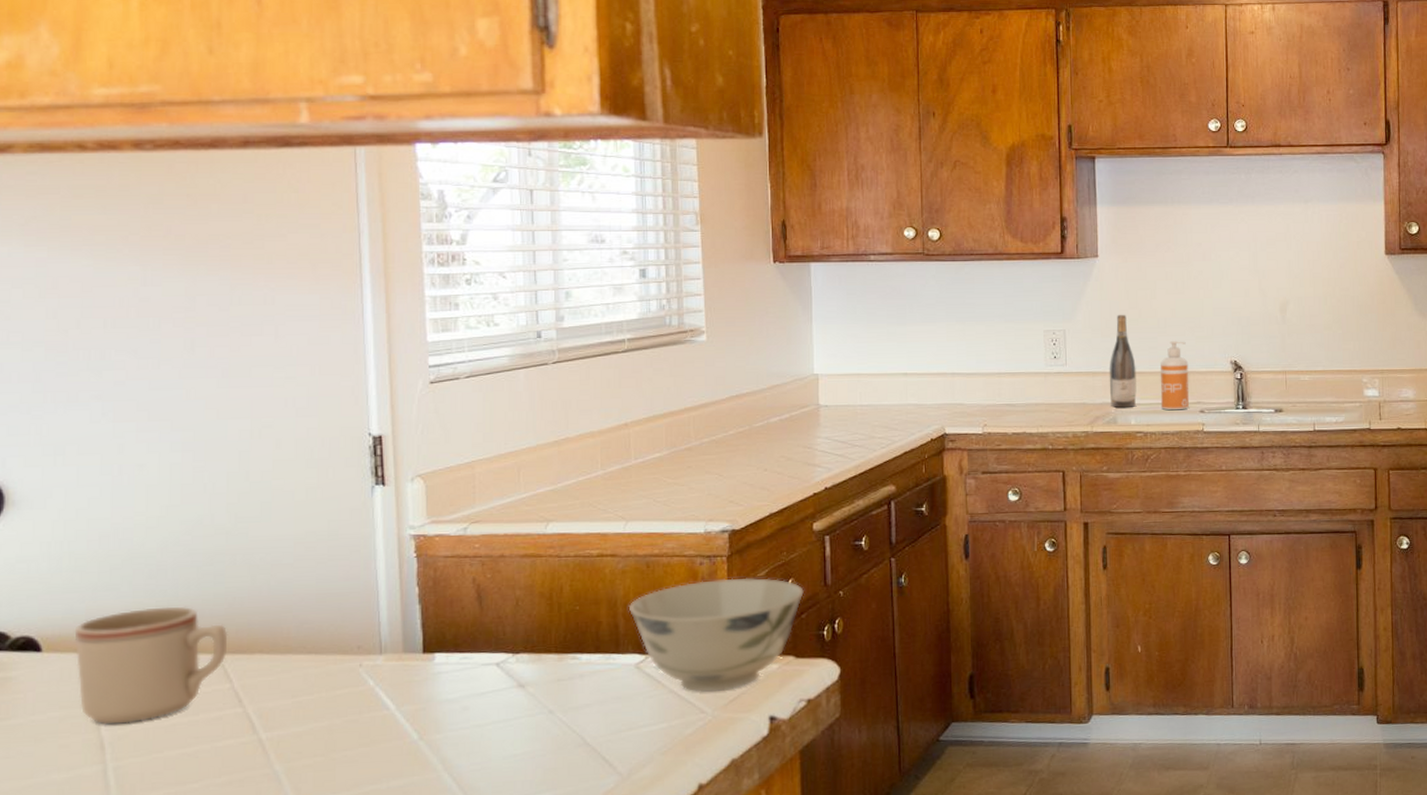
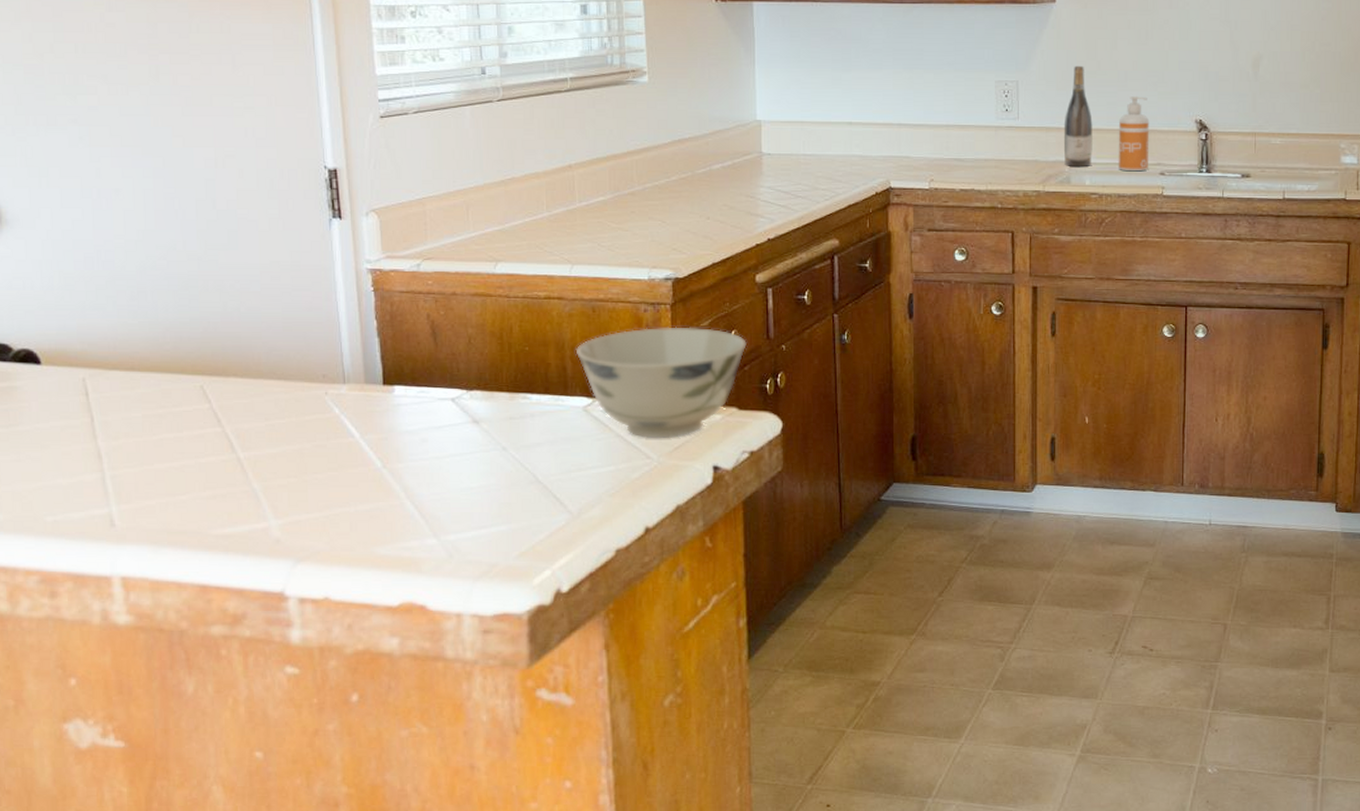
mug: present [74,606,228,725] -> none [68,328,206,436]

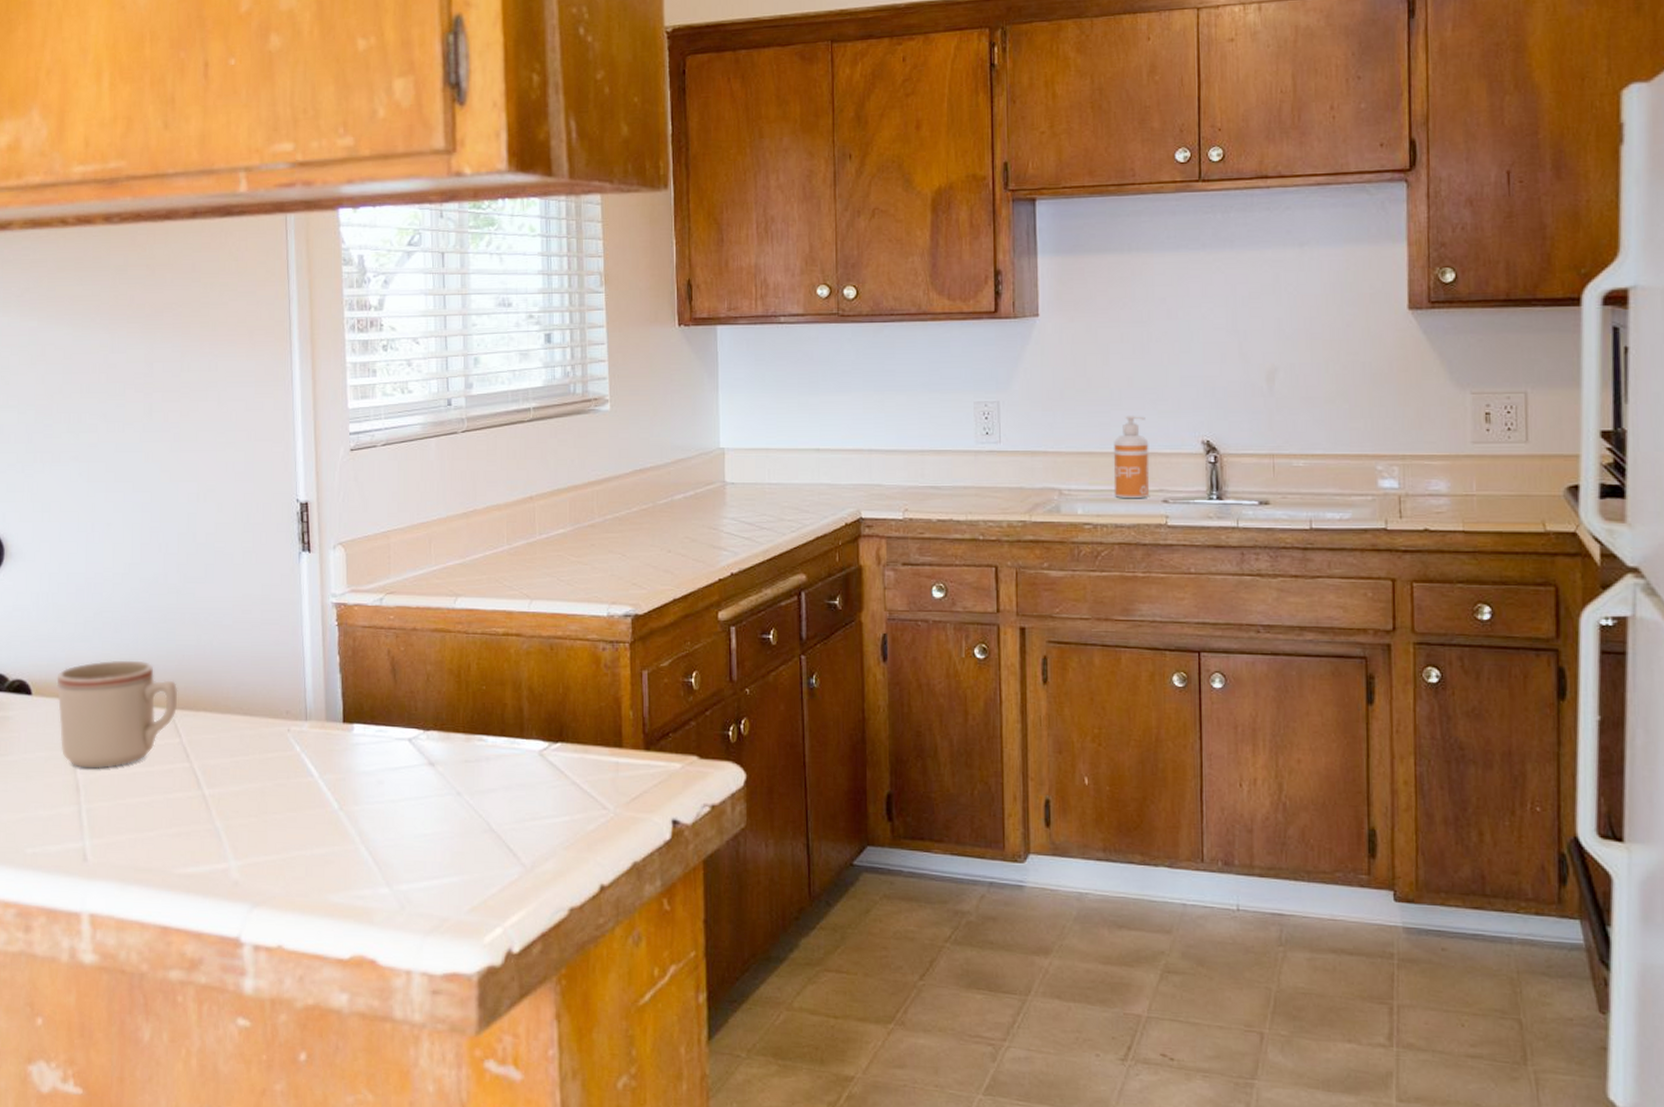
mug: none [68,328,206,436] -> present [56,660,178,769]
bowl: present [575,327,747,438] -> none [532,666,708,787]
wine bottle: present [1063,65,1093,166] -> none [1051,383,1085,494]

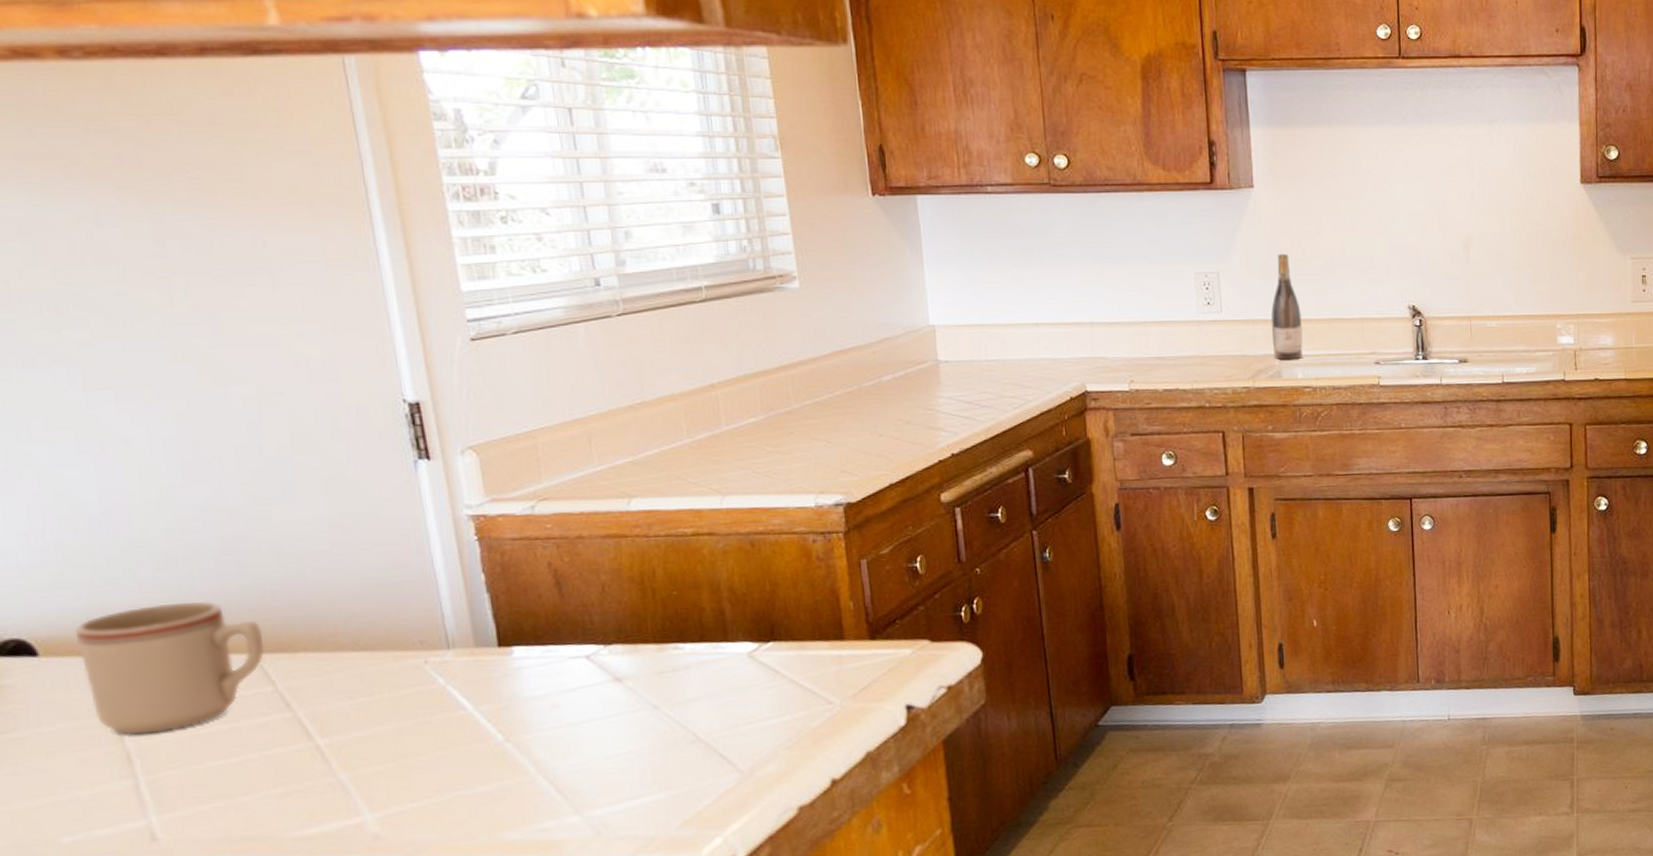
wine bottle: none [1051,383,1085,494] -> present [1270,253,1303,360]
soap dispenser: present [1113,416,1150,499] -> none [1329,283,1363,362]

